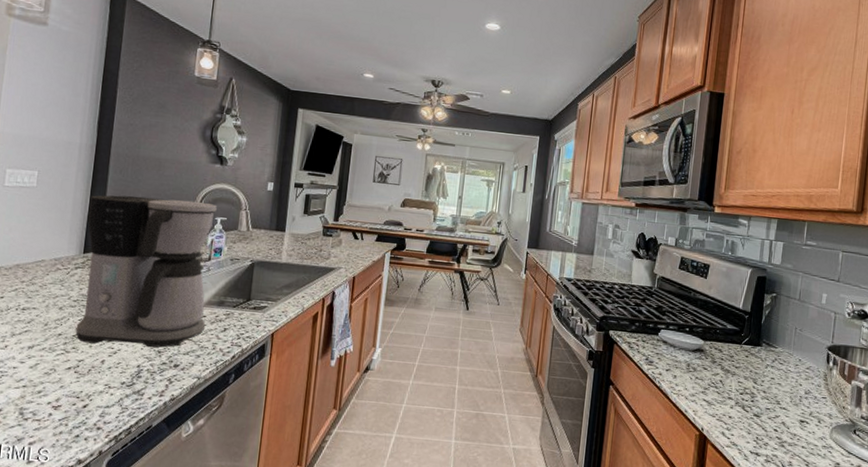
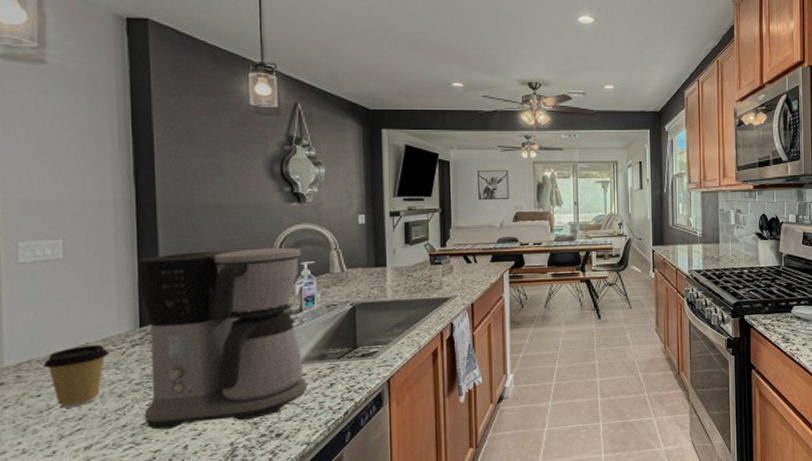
coffee cup: none [9,261,58,312] -> present [43,345,110,408]

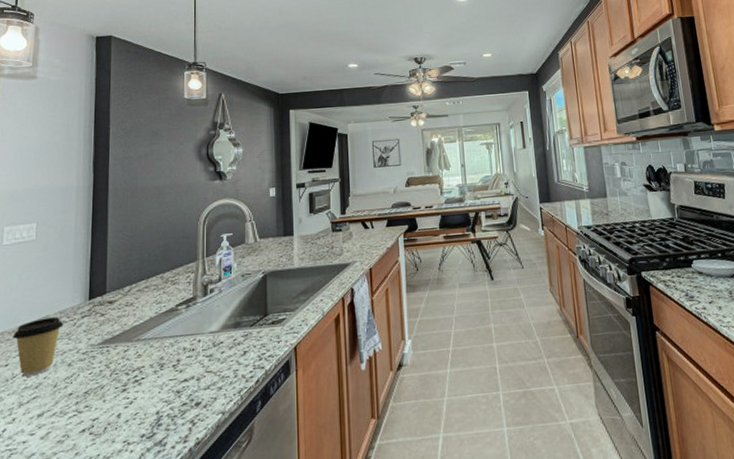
coffee maker: present [138,247,308,430] -> none [87,221,224,398]

